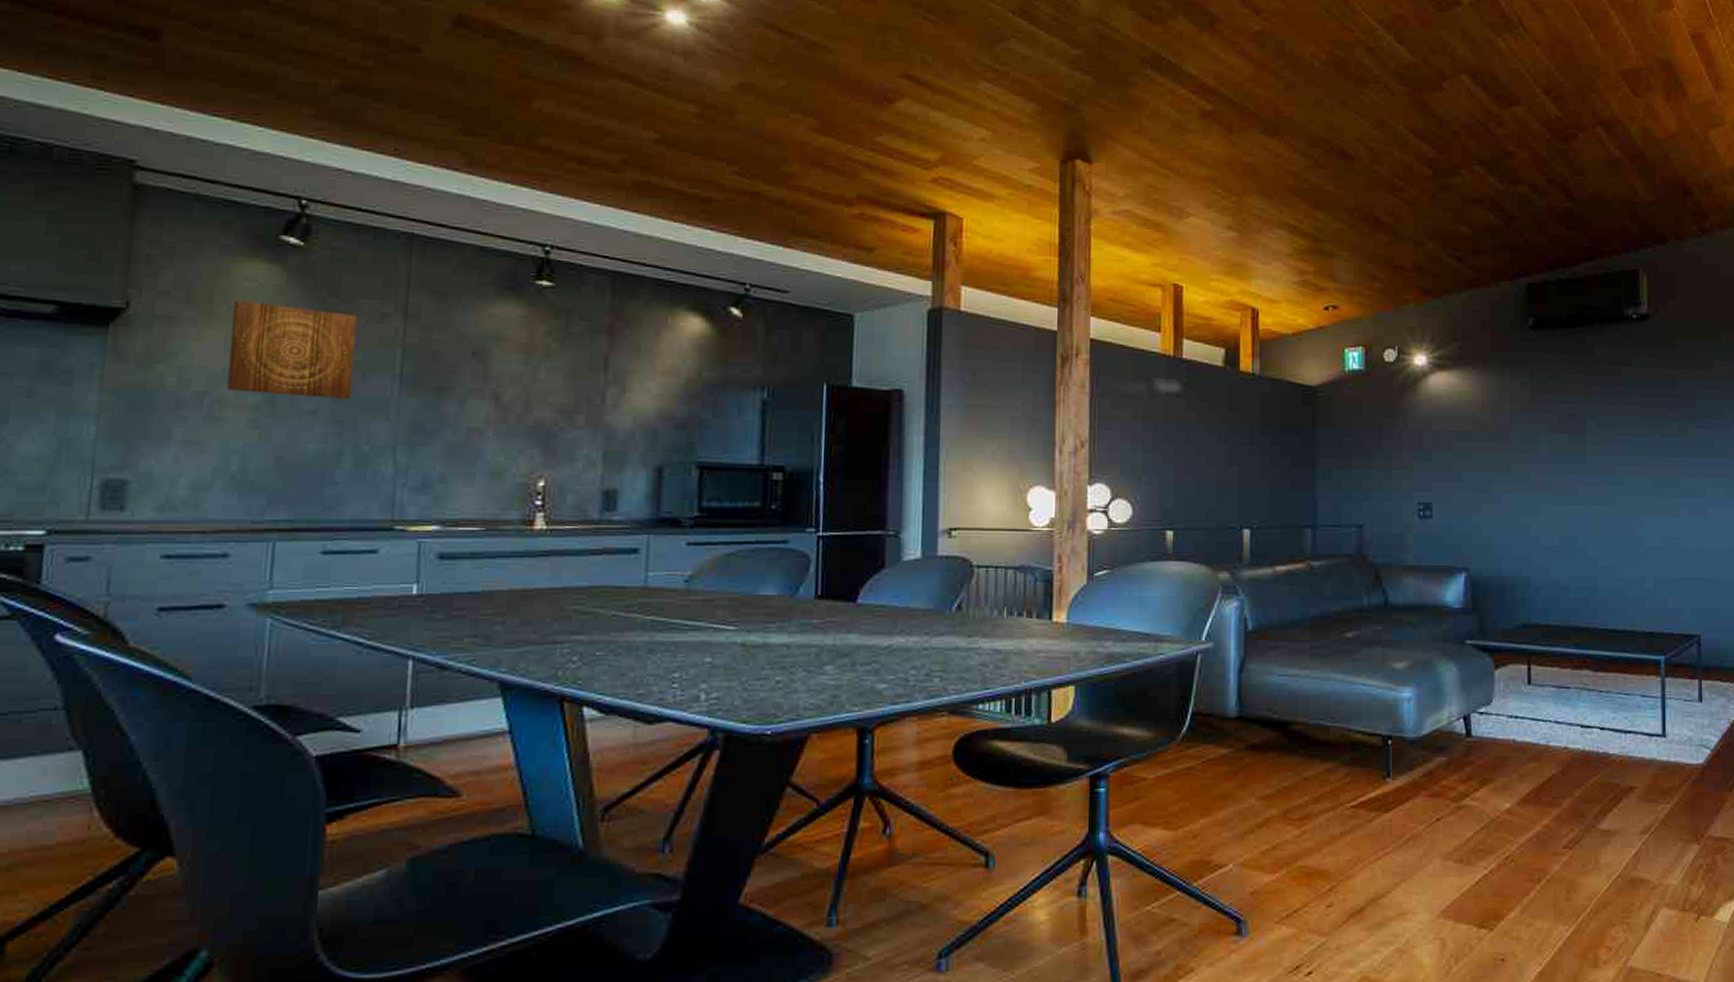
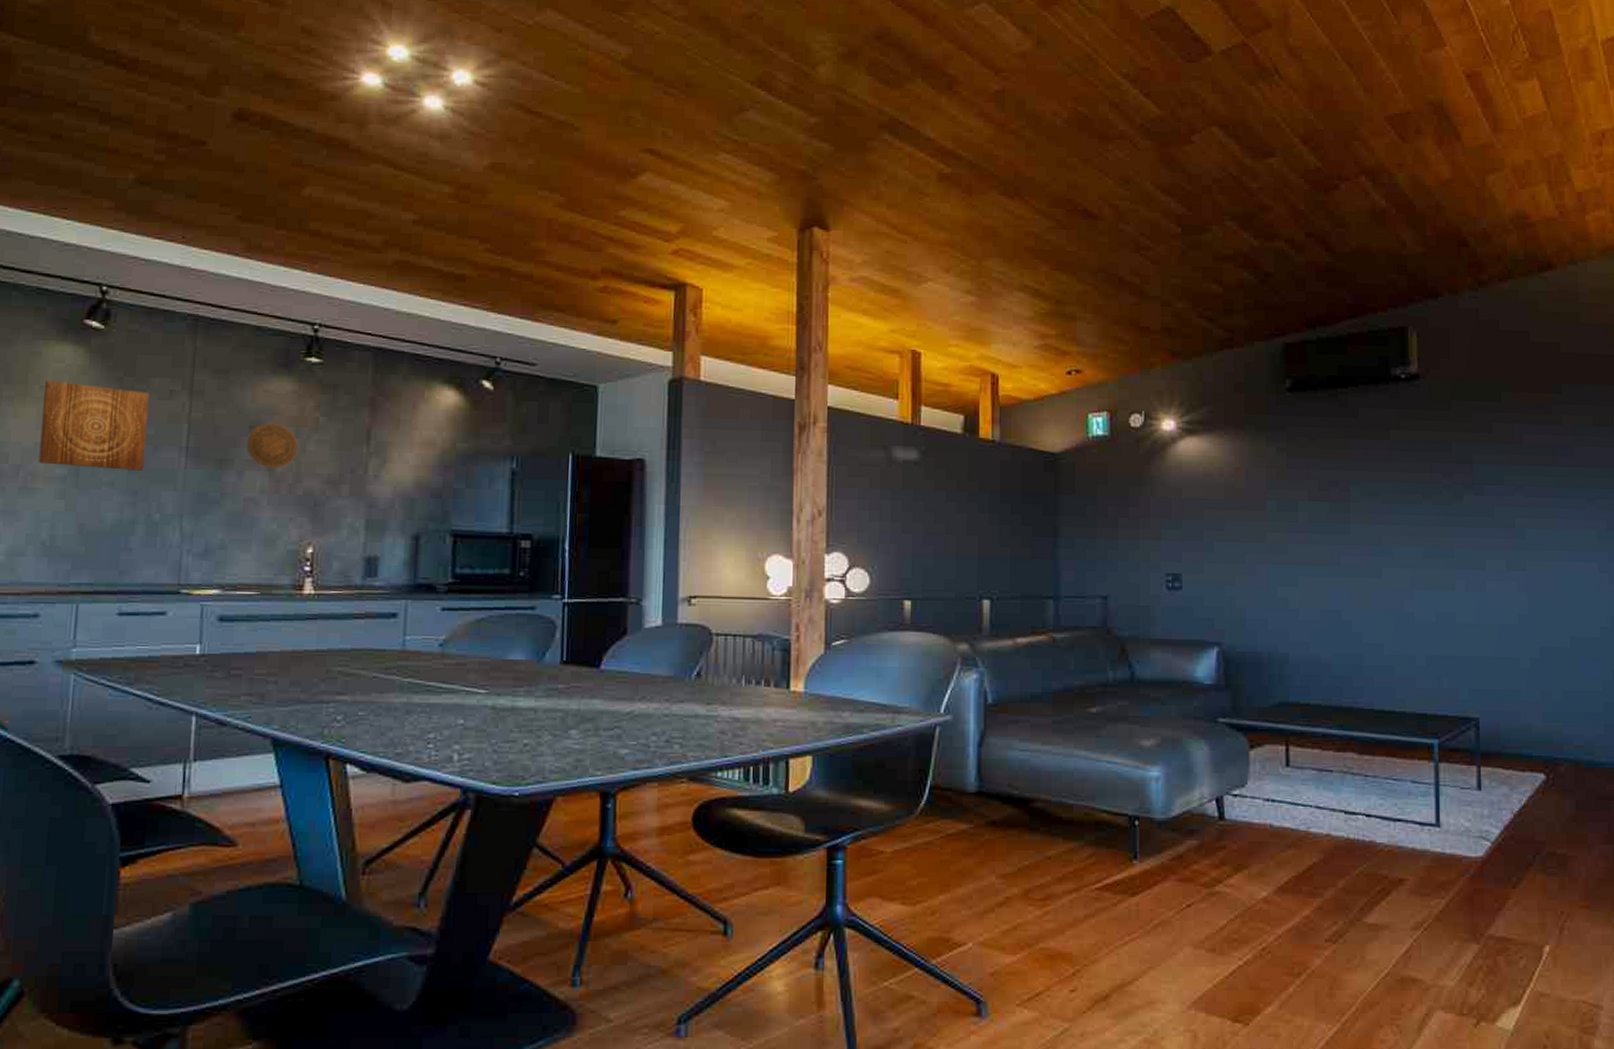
decorative plate: none [469,349,528,398] -> present [246,423,299,469]

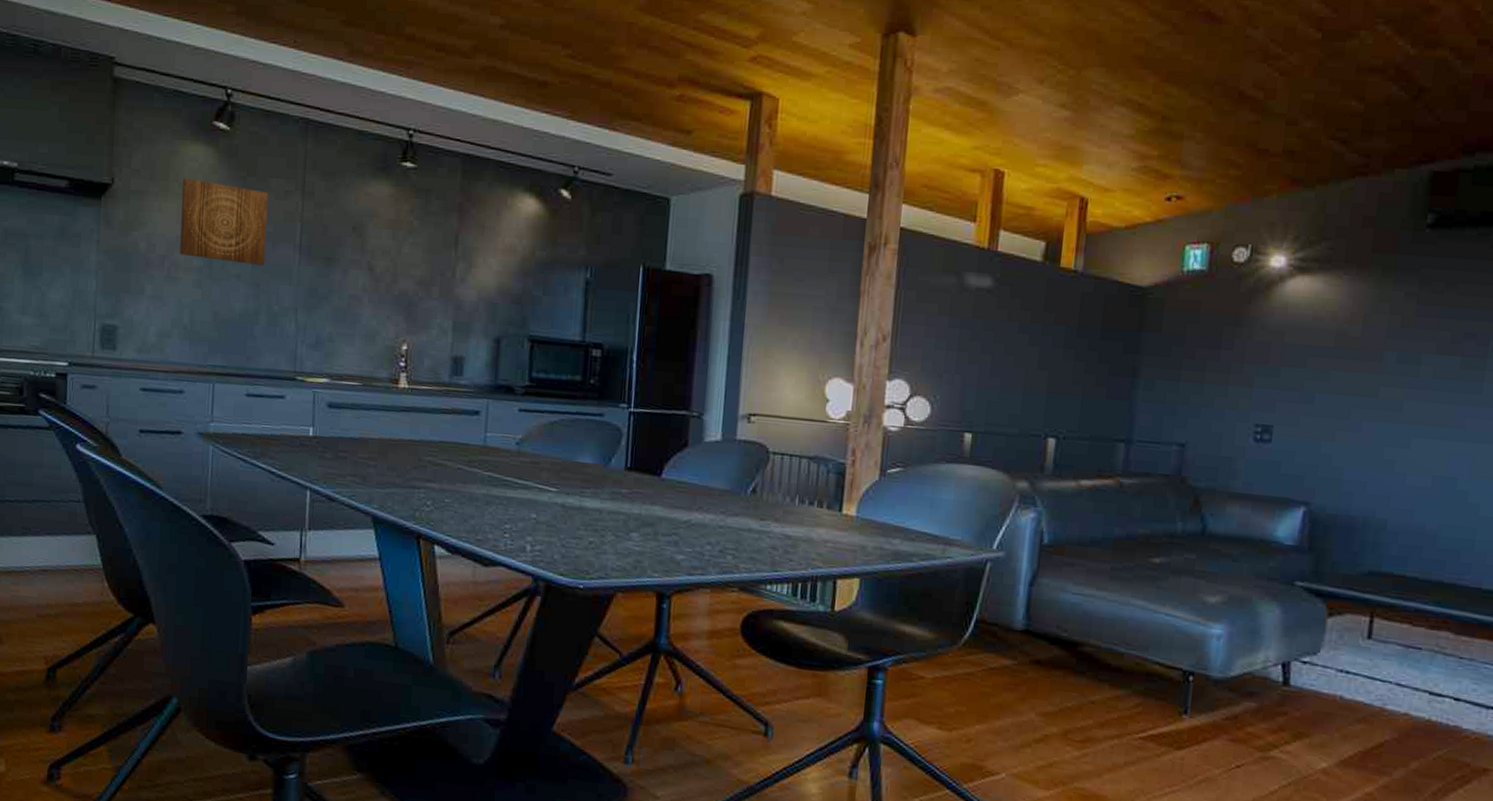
decorative plate: present [246,423,299,469] -> none [350,225,395,269]

